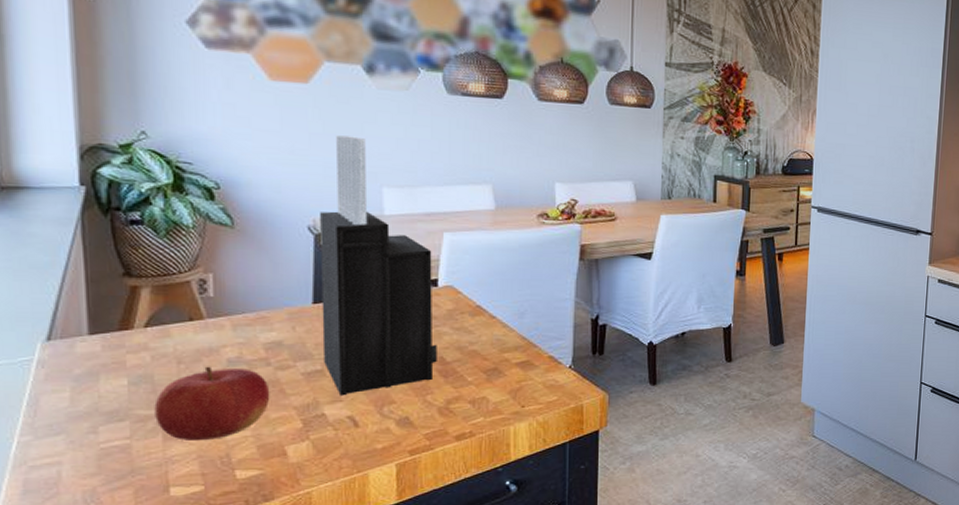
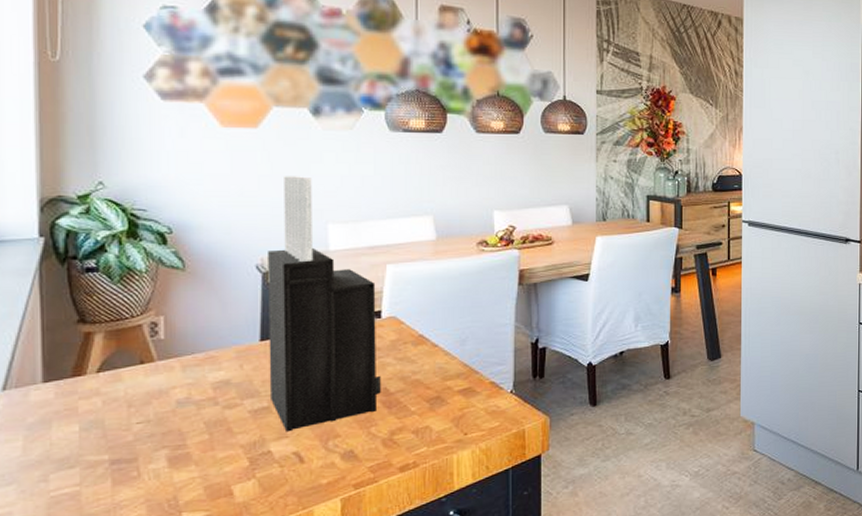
fruit: present [154,366,270,440] -> none [104,408,218,485]

